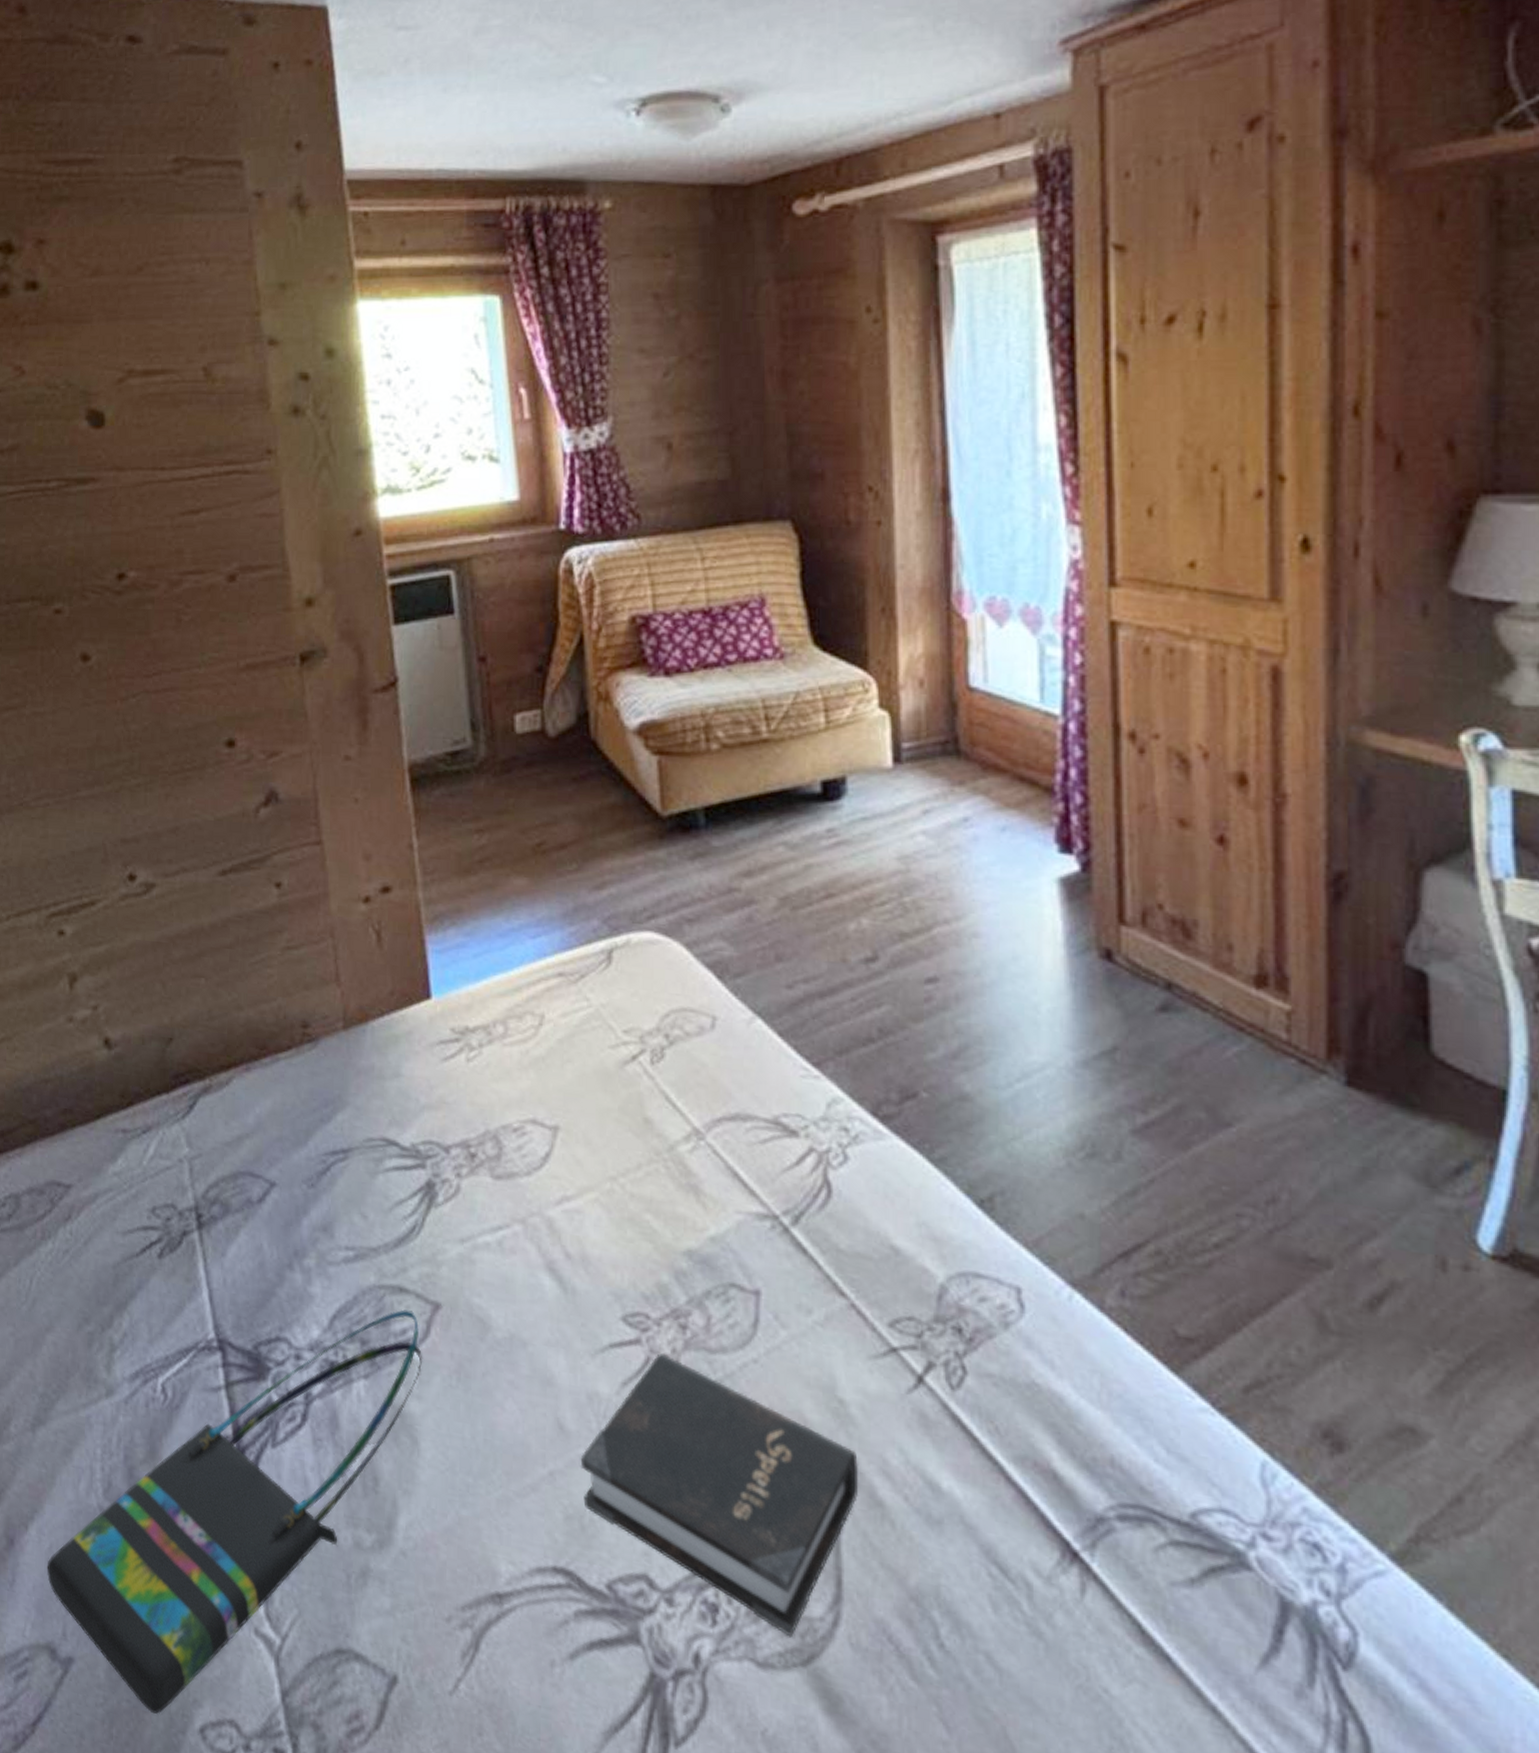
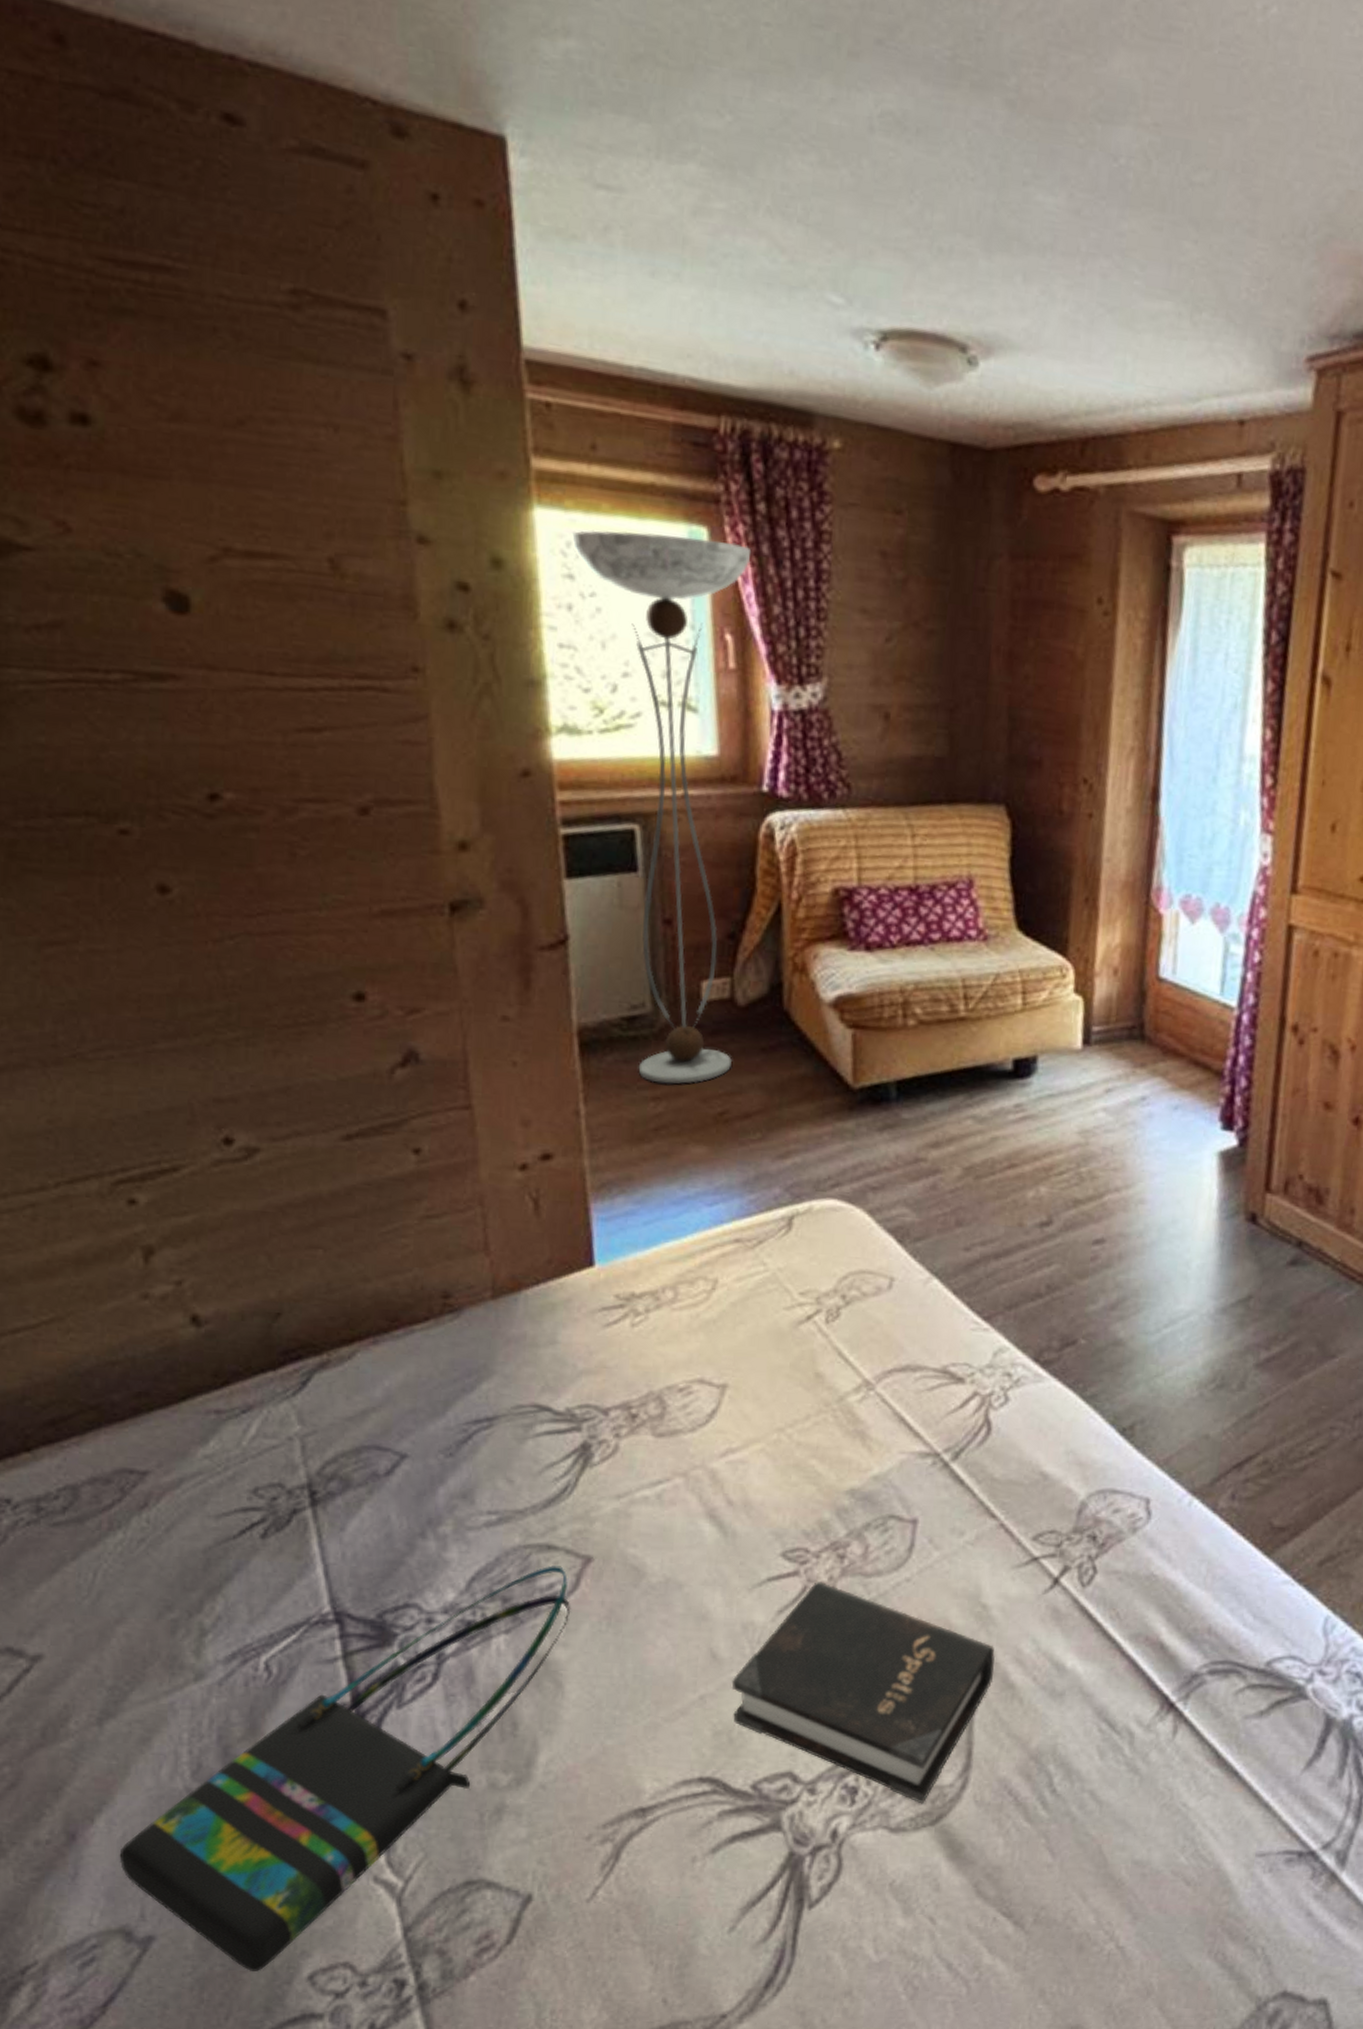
floor lamp: none [386,306,547,816] -> present [569,530,752,1084]

